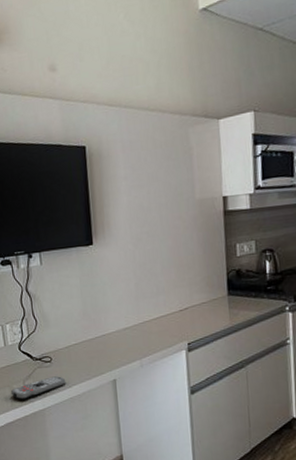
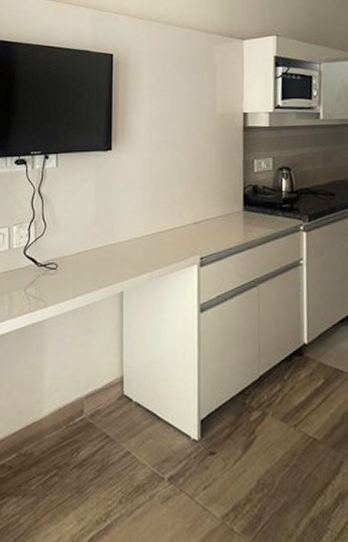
remote control: present [10,376,66,400] -> none [9,285,70,309]

